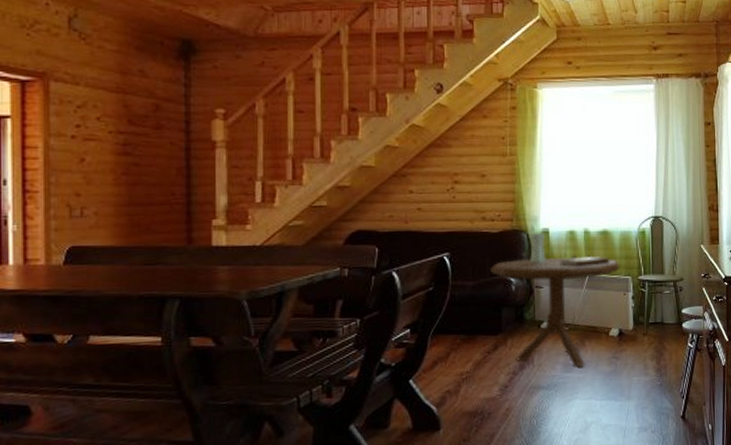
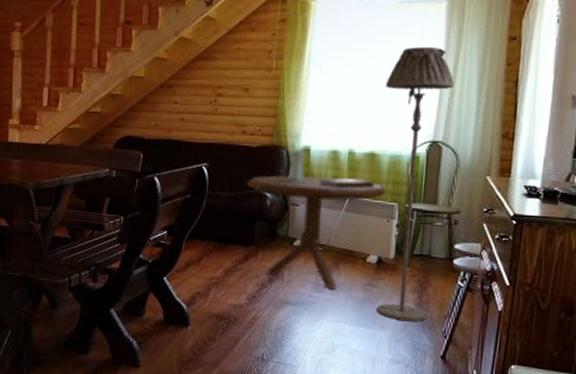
floor lamp: none [611,131,667,389] -> present [376,46,454,322]

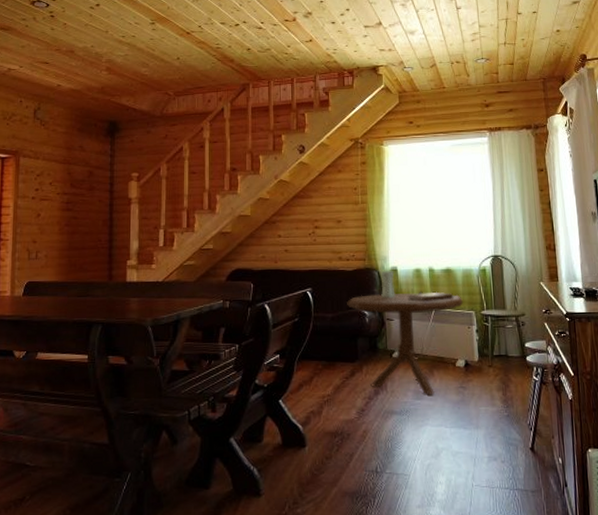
floor lamp: present [376,46,454,322] -> none [451,179,514,419]

